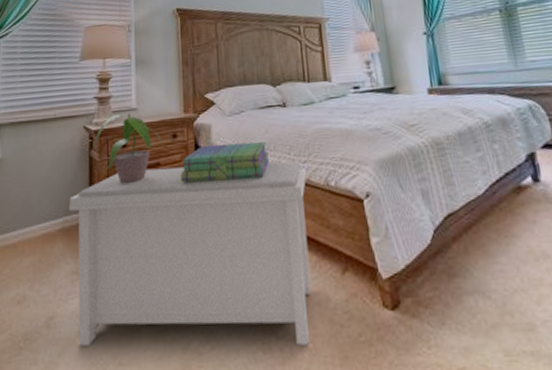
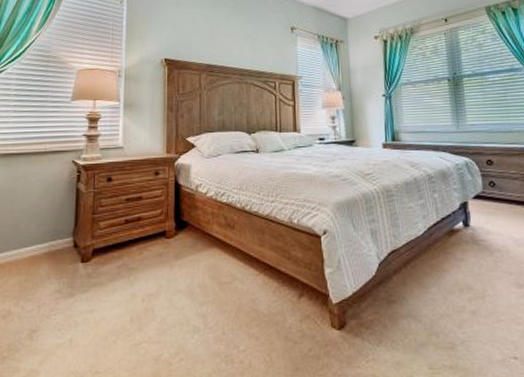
bench: present [68,160,312,347] -> none [54,199,274,358]
potted plant: present [93,113,163,184] -> none [80,151,145,215]
stack of books: present [181,142,270,183] -> none [161,182,242,216]

